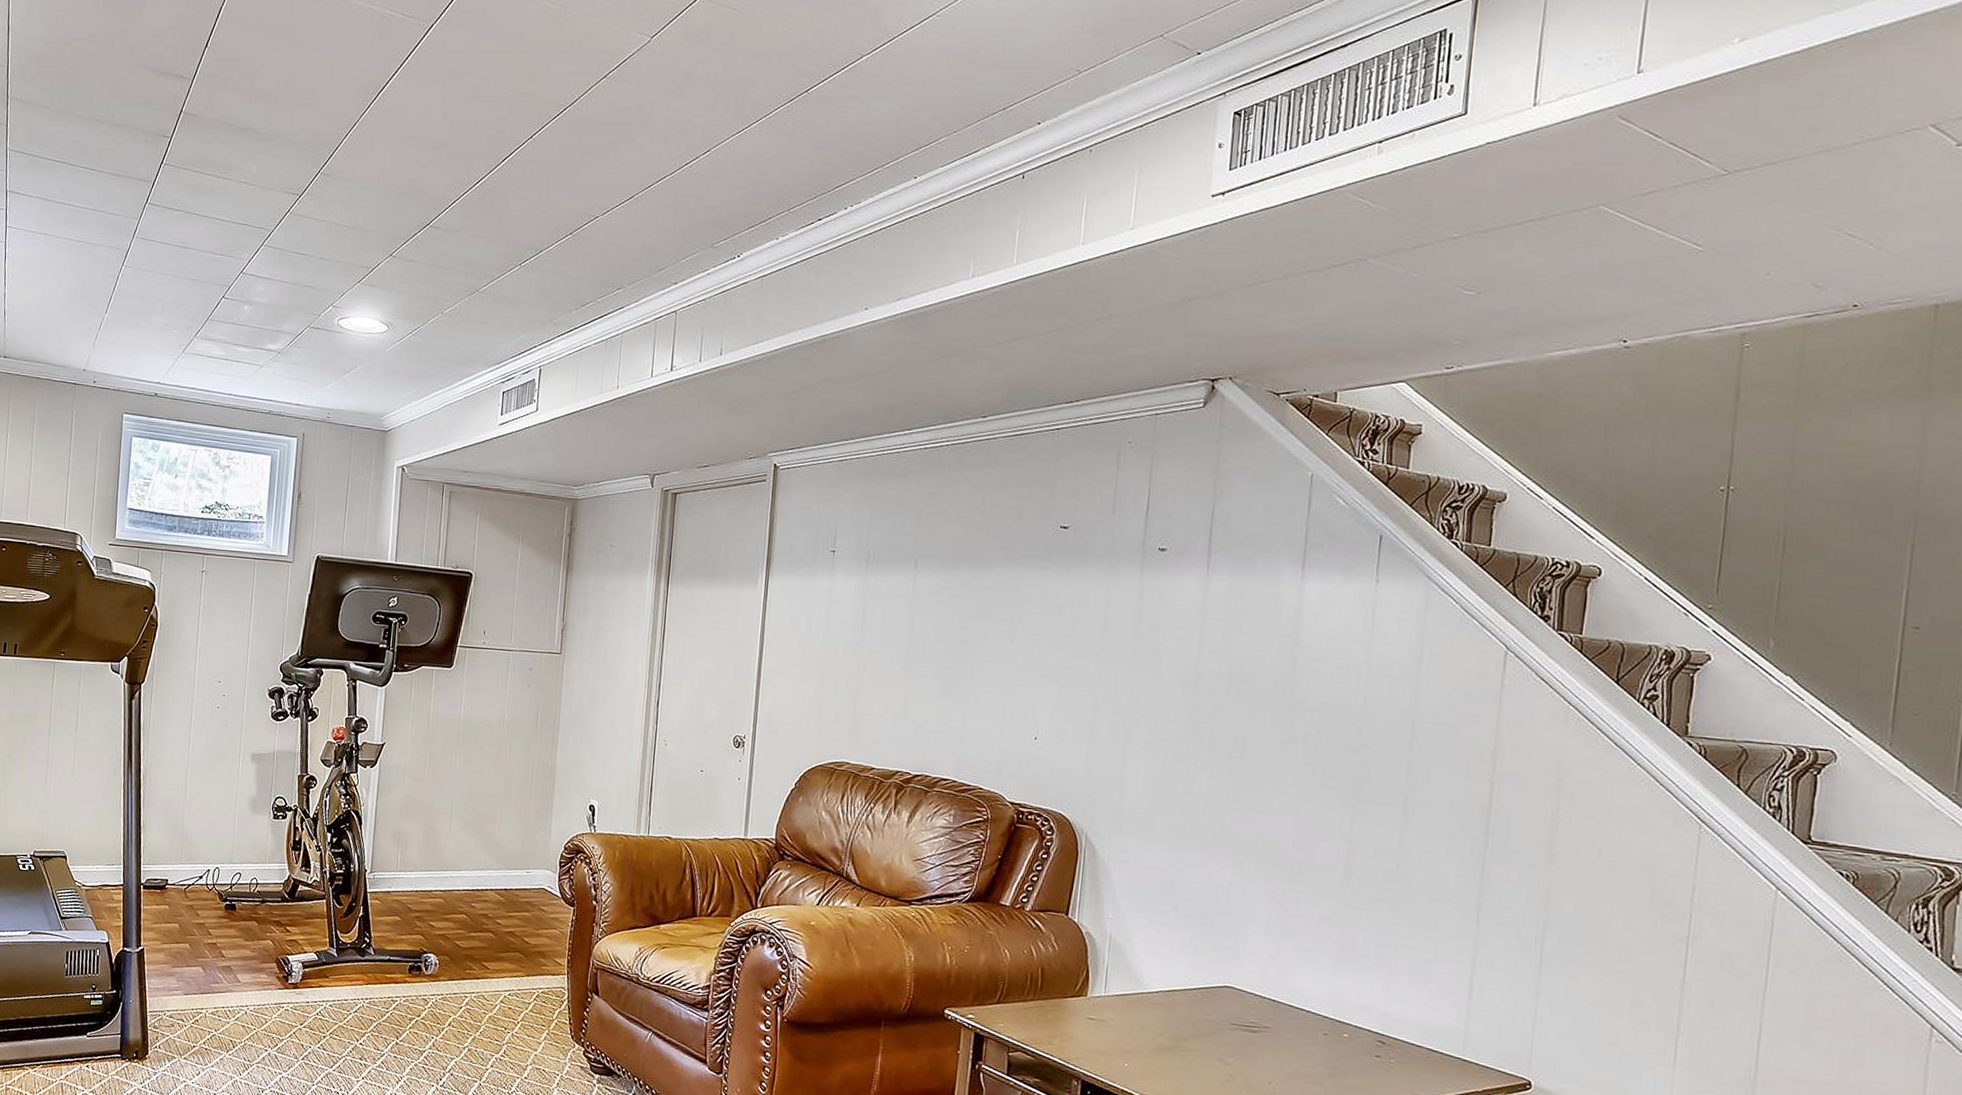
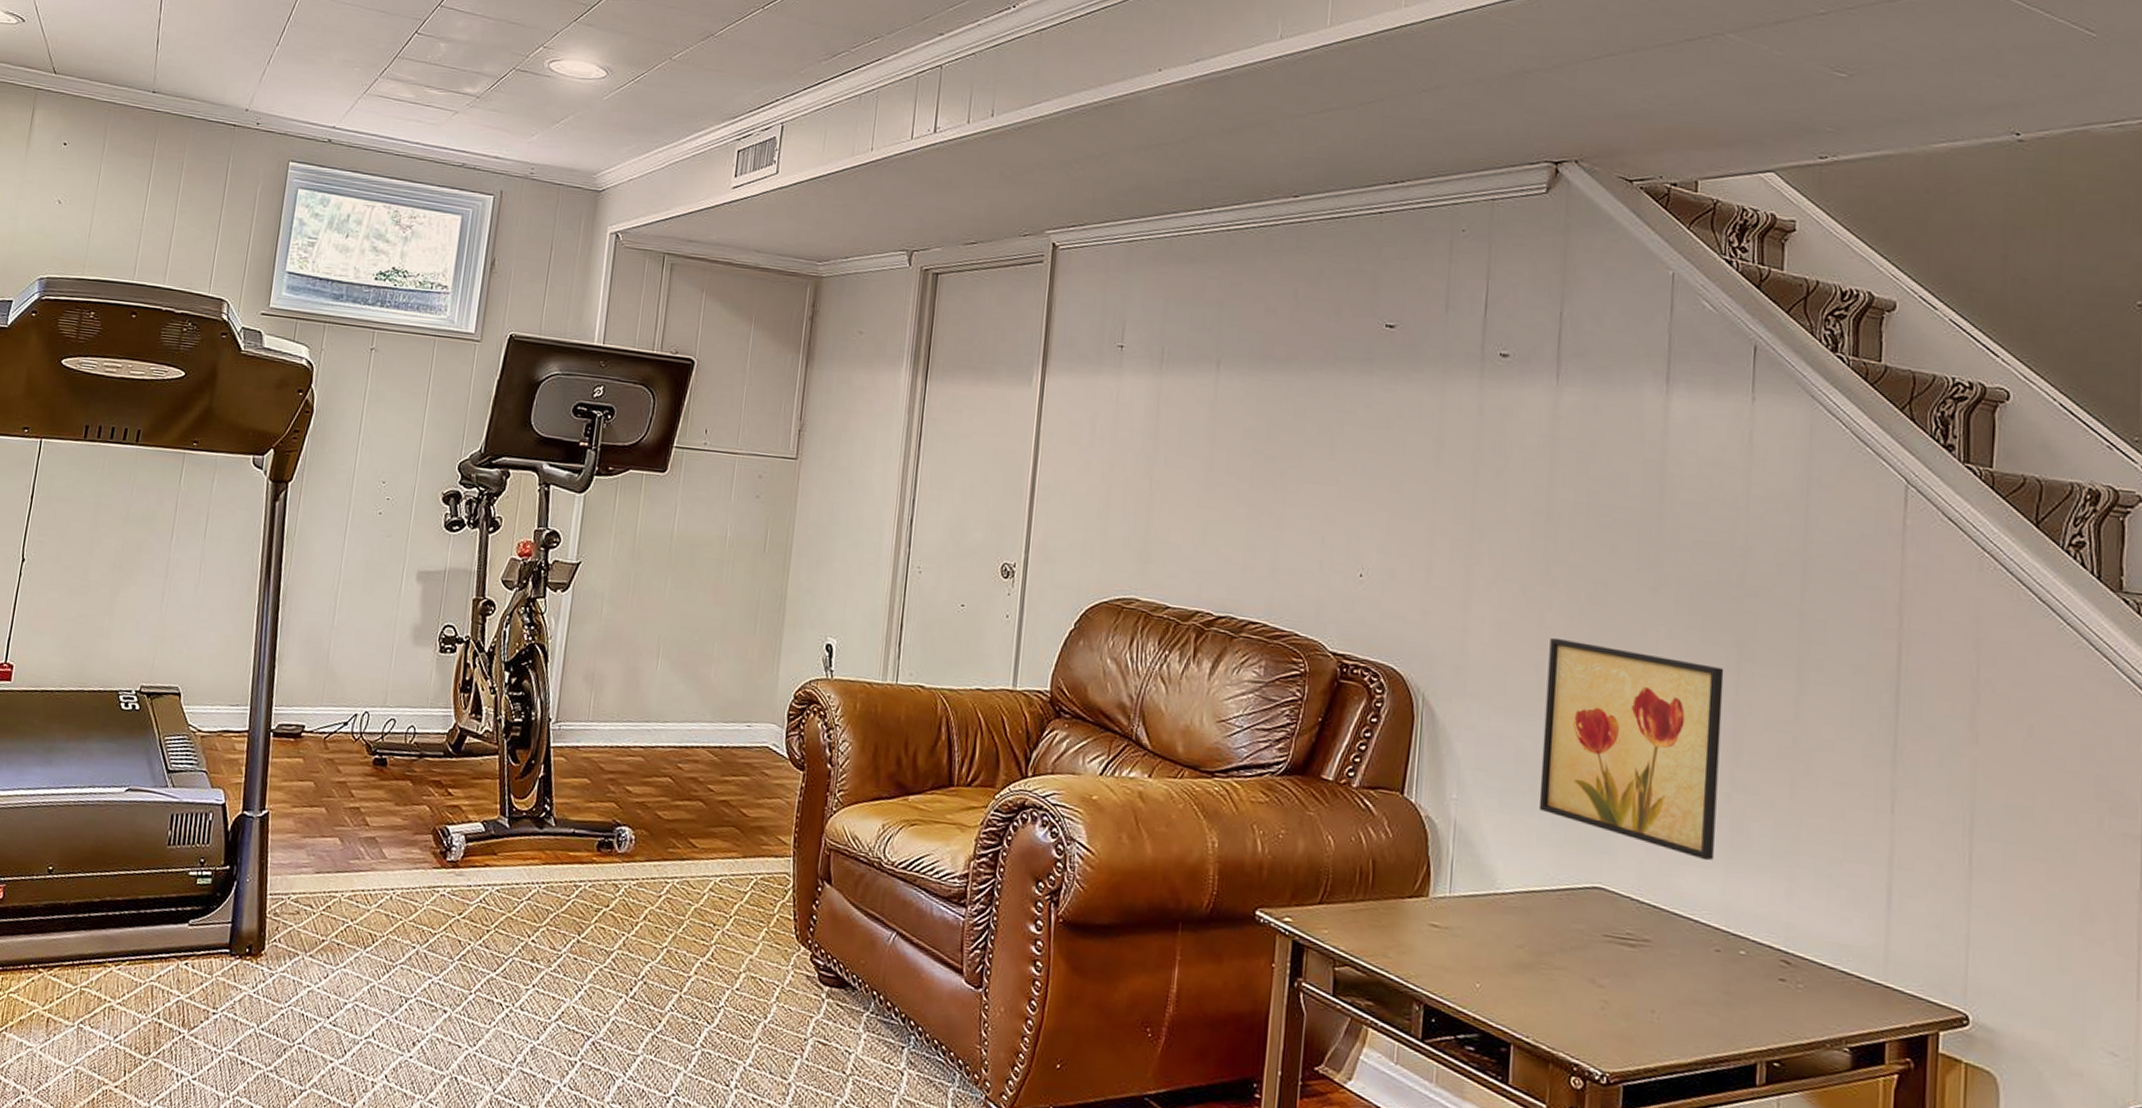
wall art: none [1180,785,1341,964] -> present [1538,637,1724,861]

